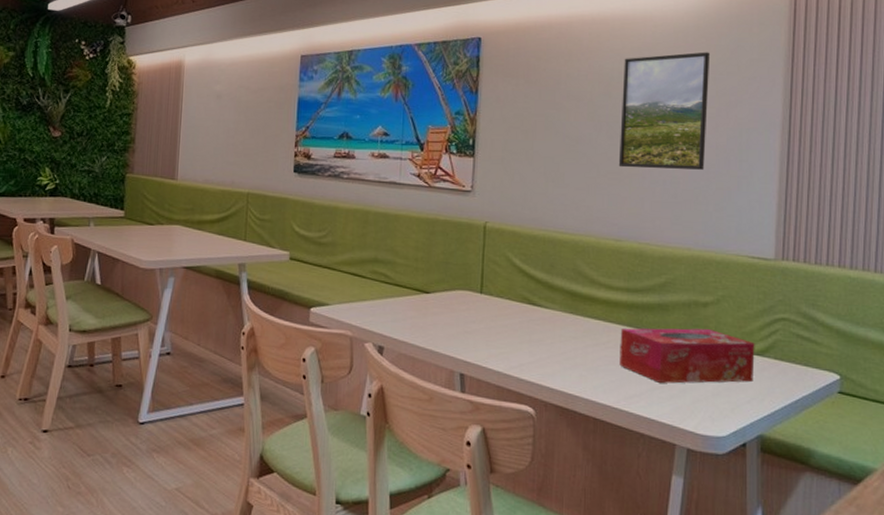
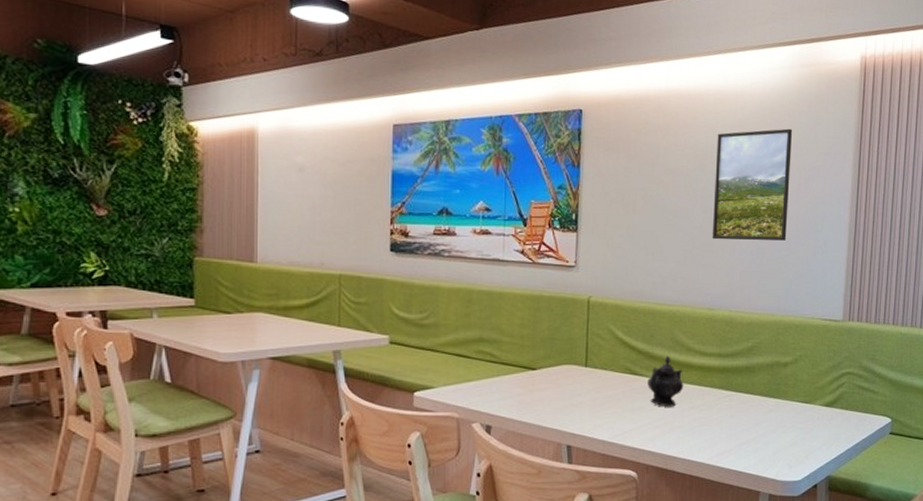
teapot: none [547,287,587,342] -> present [648,355,684,407]
tissue box: present [619,328,755,384] -> none [712,387,826,438]

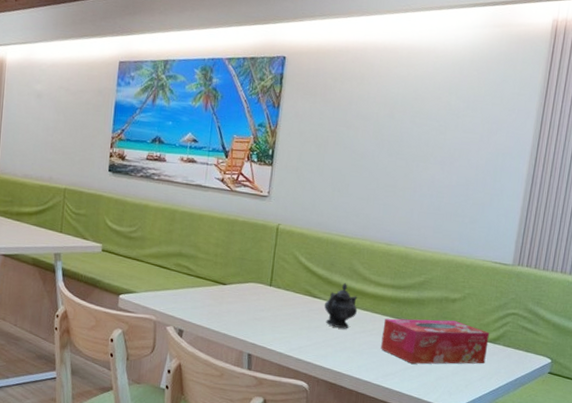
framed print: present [712,128,793,241] -> none [395,83,480,187]
tissue box: none [712,387,826,438] -> present [381,318,490,364]

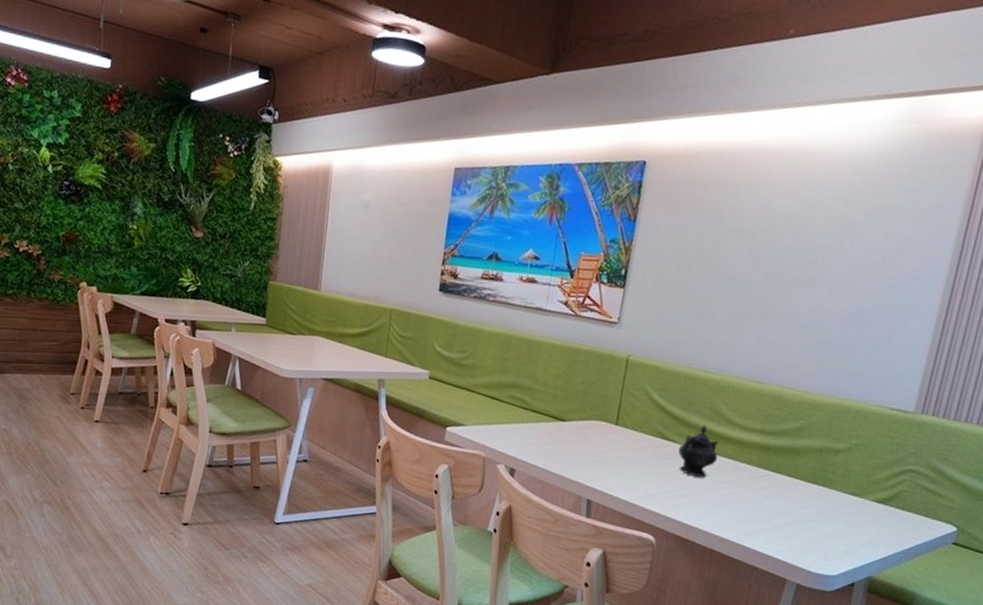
tissue box: present [381,318,490,364] -> none [743,468,880,528]

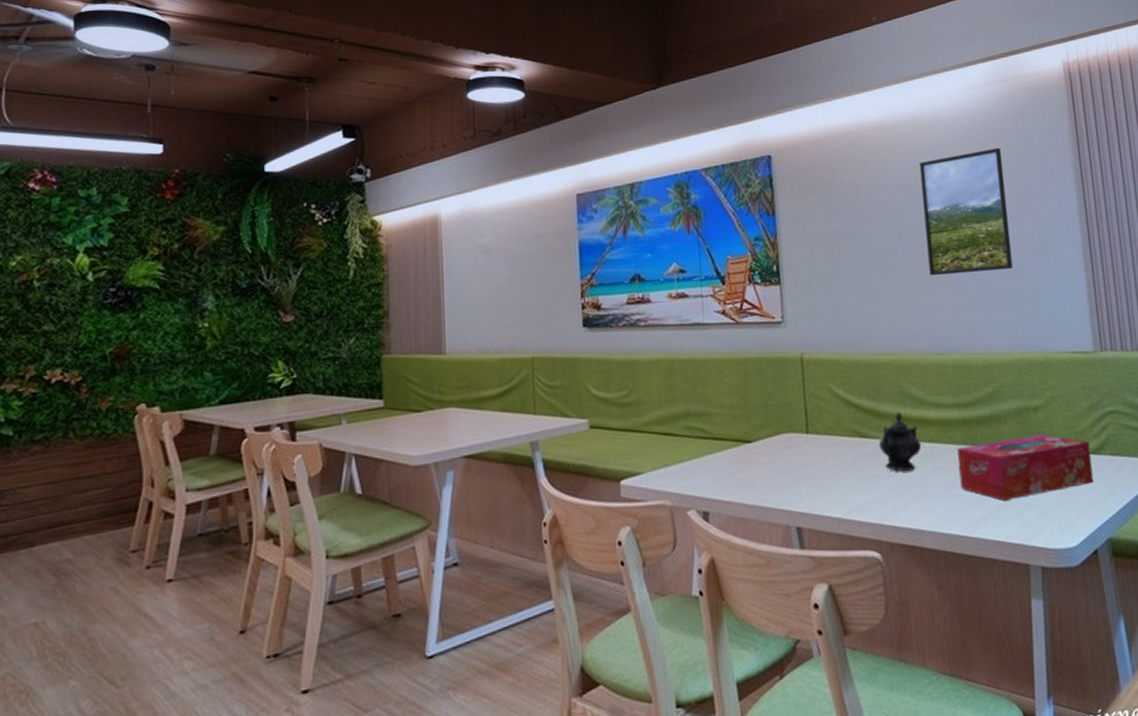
tissue box: none [743,468,880,528] -> present [957,434,1094,501]
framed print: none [771,192,886,318] -> present [919,147,1014,276]

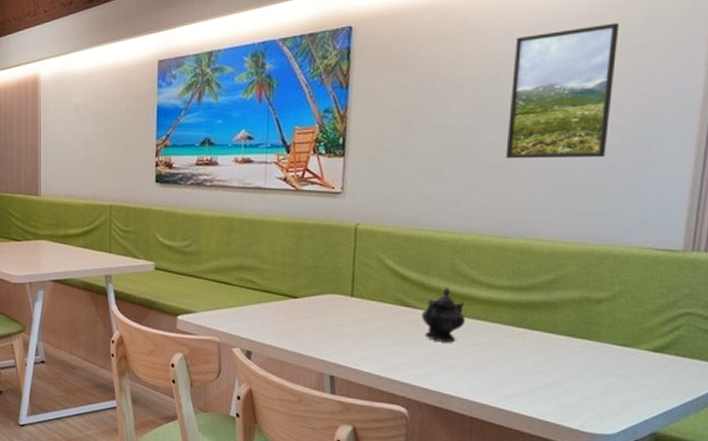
tissue box: present [957,434,1094,501] -> none [500,326,654,382]

